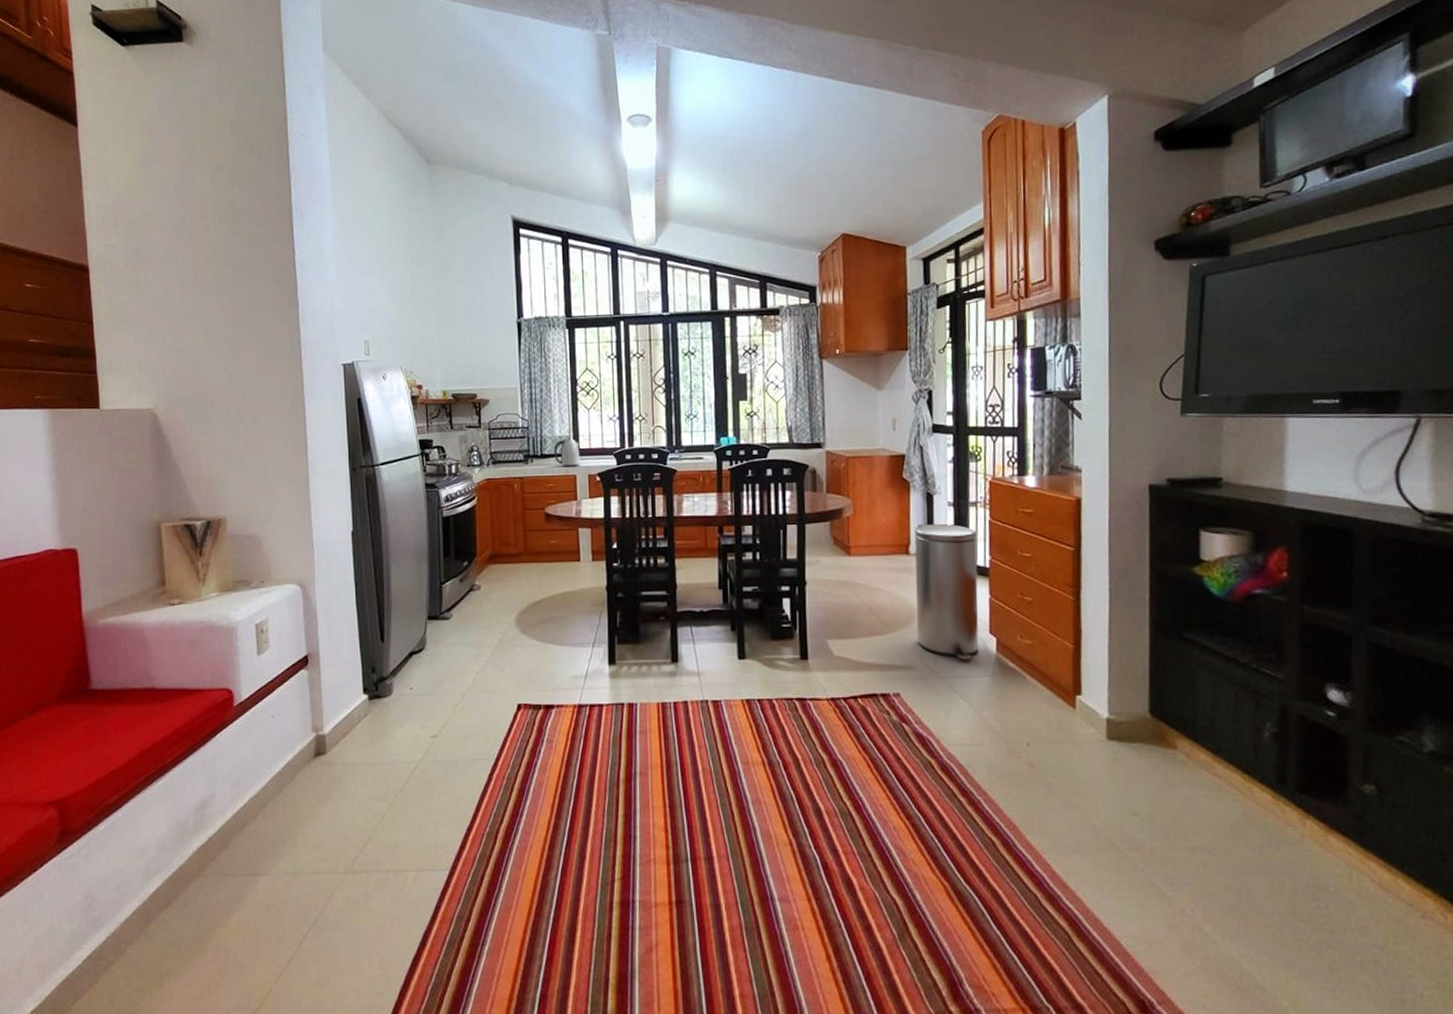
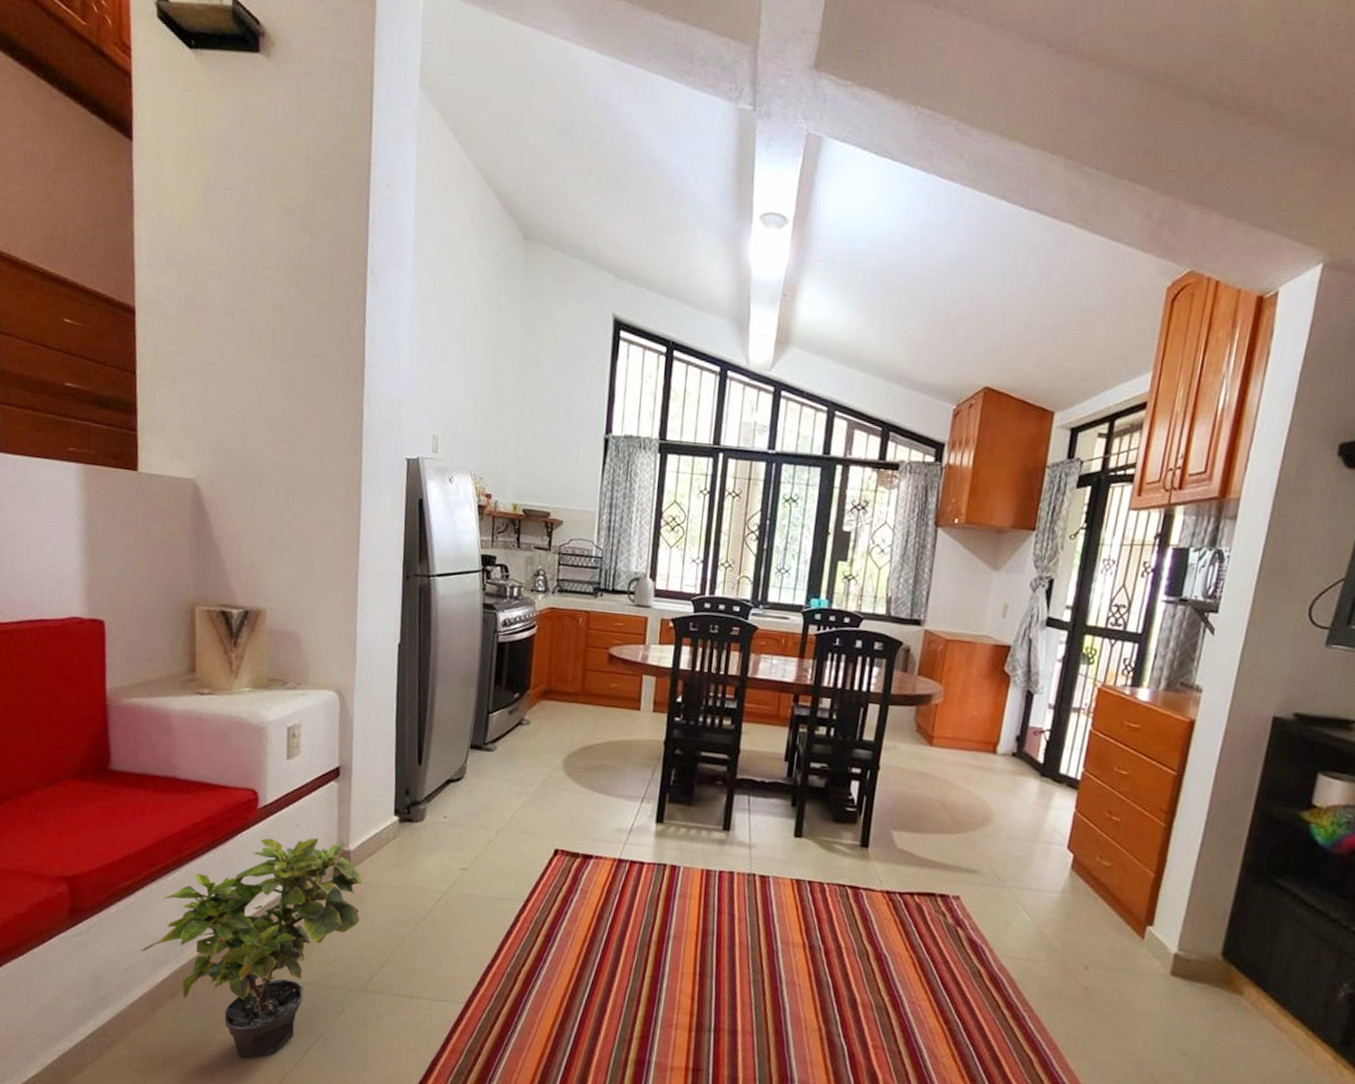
potted plant: none [131,726,341,960] -> present [140,837,363,1059]
pedal bin: present [914,523,979,659] -> none [988,723,1074,873]

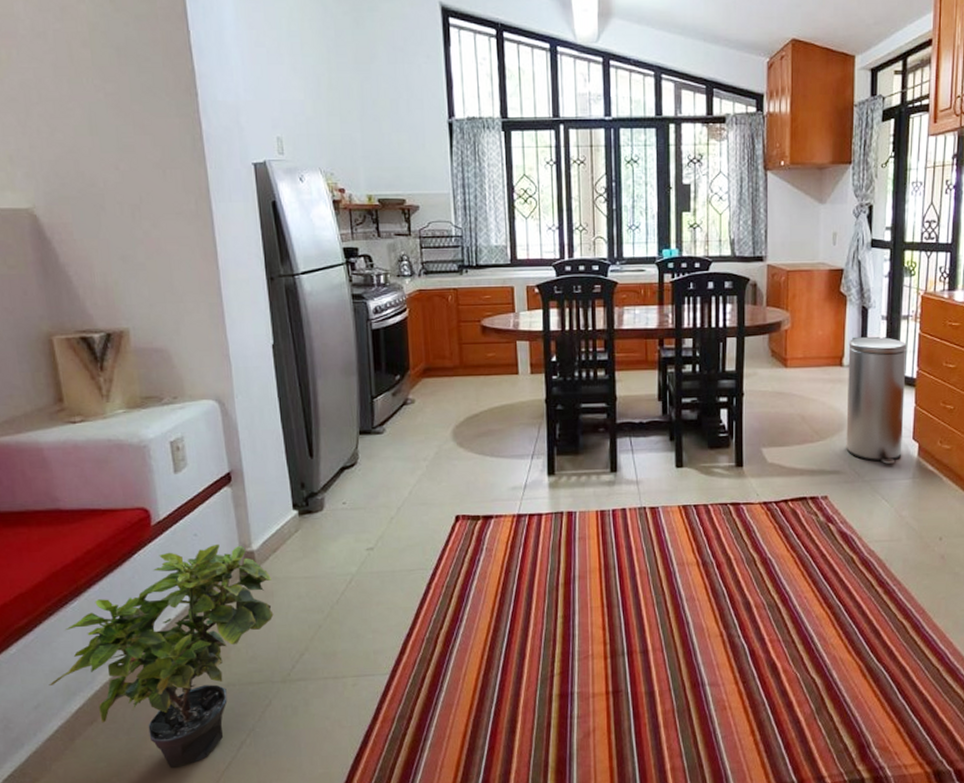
kettle: present [626,576,656,609] -> none [490,248,518,280]
pedal bin: none [988,723,1074,873] -> present [846,336,907,464]

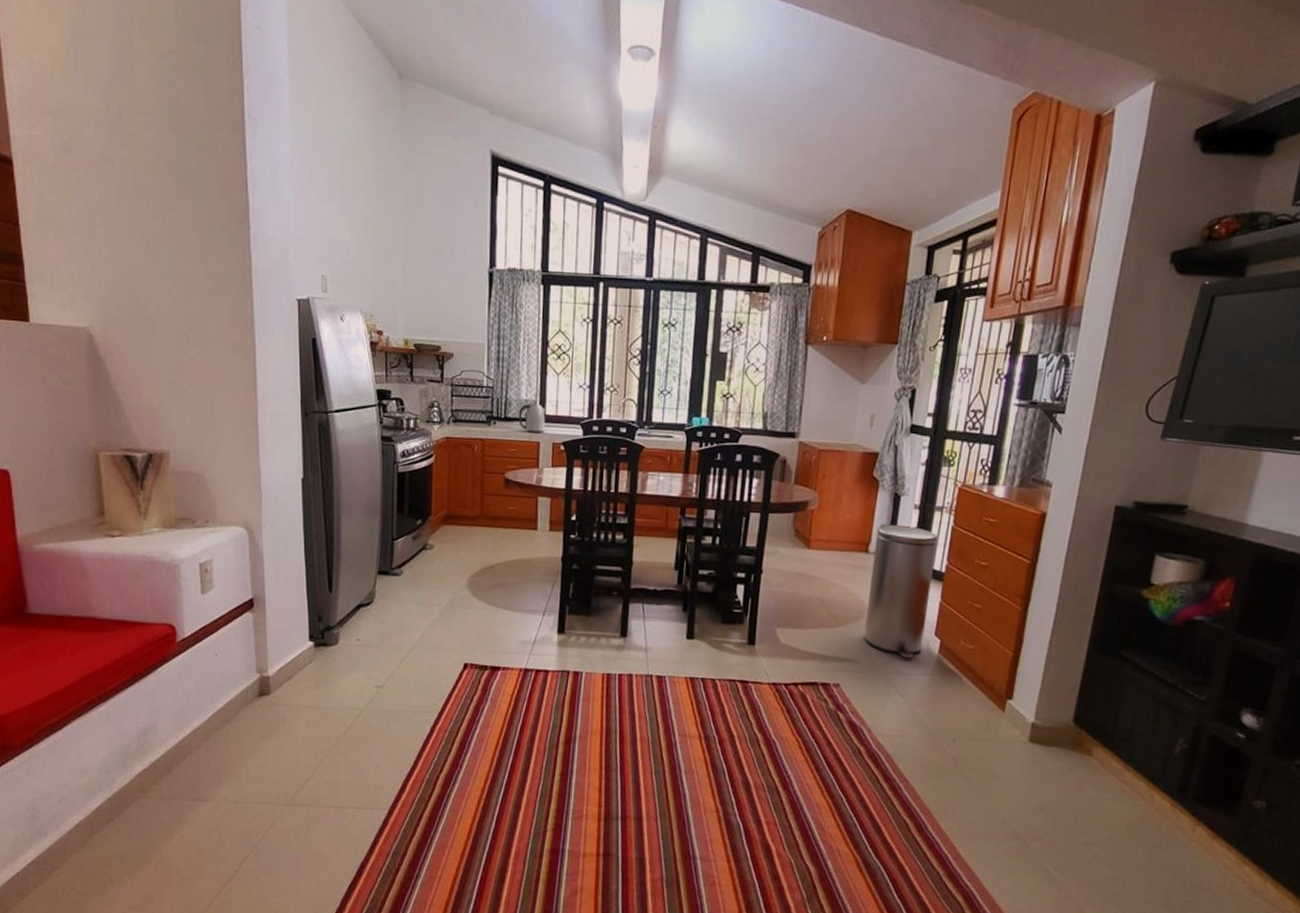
potted plant: present [49,543,274,769] -> none [73,666,283,874]
kettle: none [490,248,518,280] -> present [518,403,546,435]

